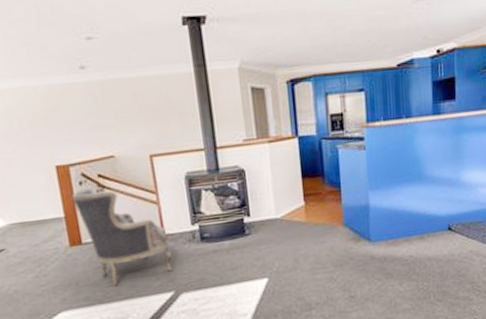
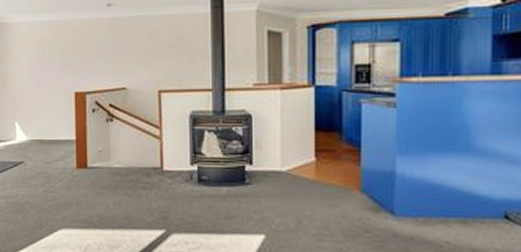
armchair: present [71,187,173,287] -> none [84,115,168,214]

